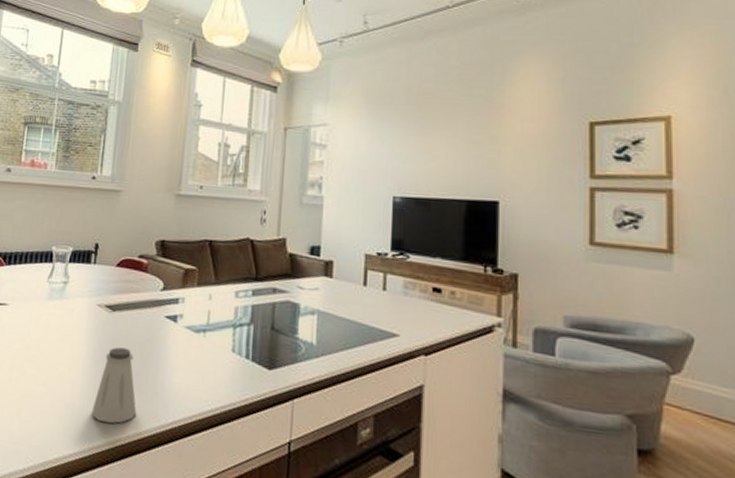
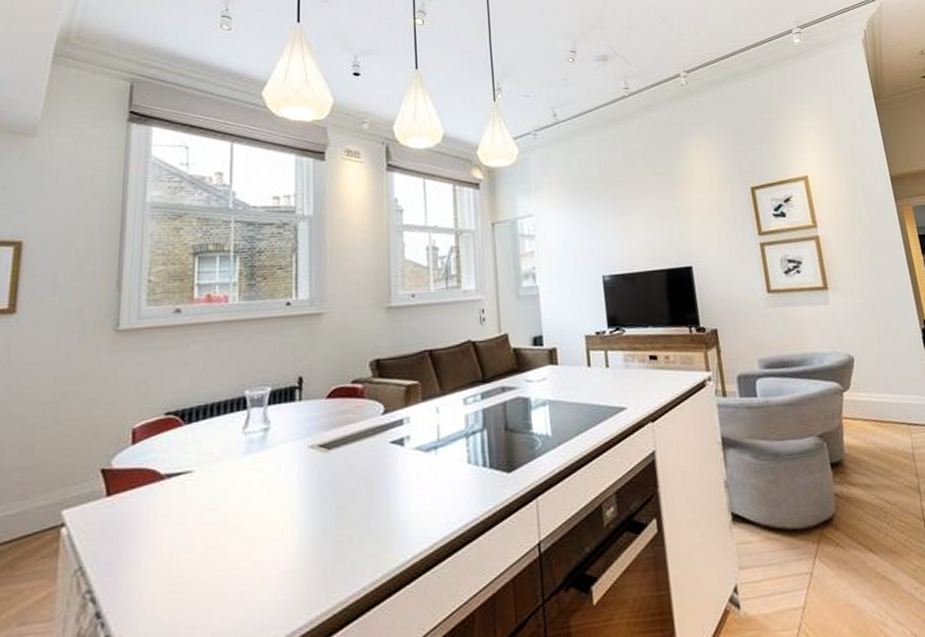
saltshaker: present [91,347,137,424] -> none [315,488,370,581]

